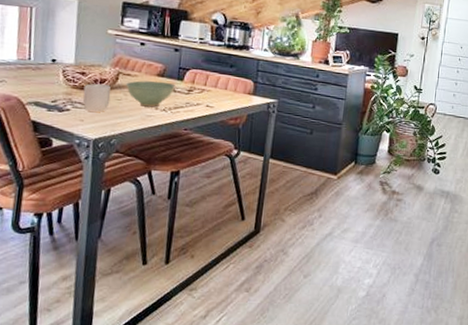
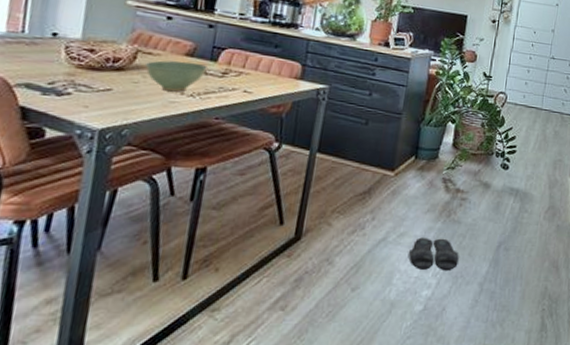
cup: present [83,84,112,113] -> none [89,63,127,98]
slippers: none [352,233,397,262] -> present [409,237,459,270]

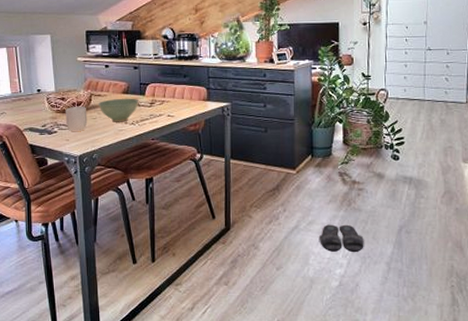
cup: none [89,63,127,98] -> present [65,107,88,132]

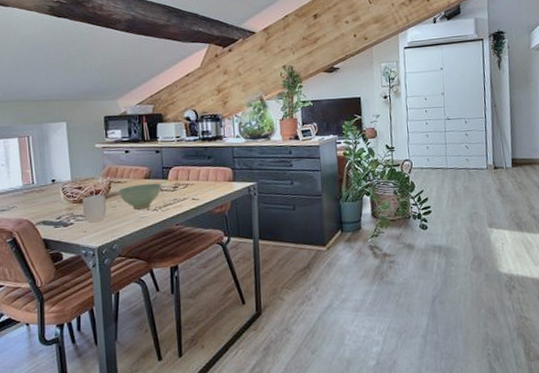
slippers: present [319,224,364,252] -> none [354,299,399,329]

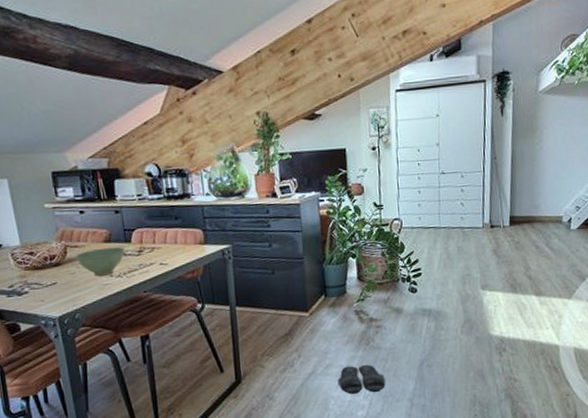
cup: present [82,195,107,223] -> none [35,261,65,291]
slippers: none [354,299,399,329] -> present [338,364,385,394]

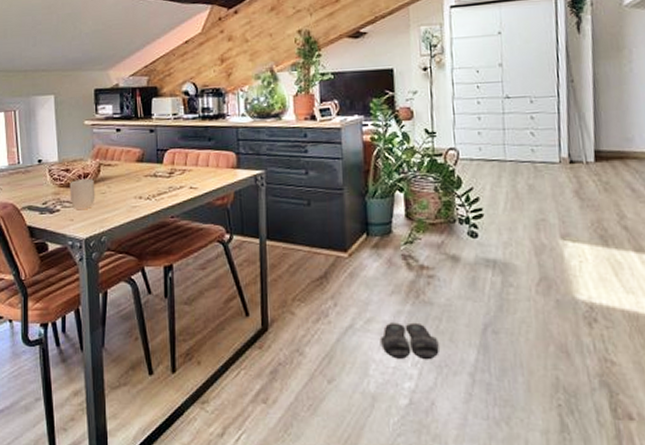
cup: none [35,261,65,291] -> present [69,179,96,210]
bowl: present [76,247,125,276] -> none [108,167,156,197]

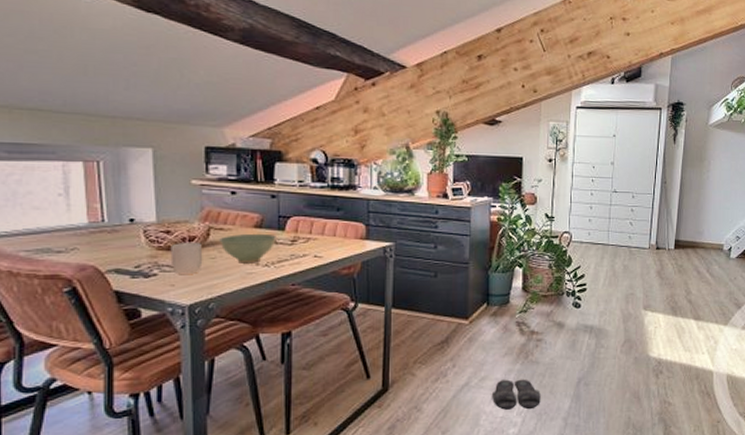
bowl: none [108,167,156,197] -> present [219,233,276,263]

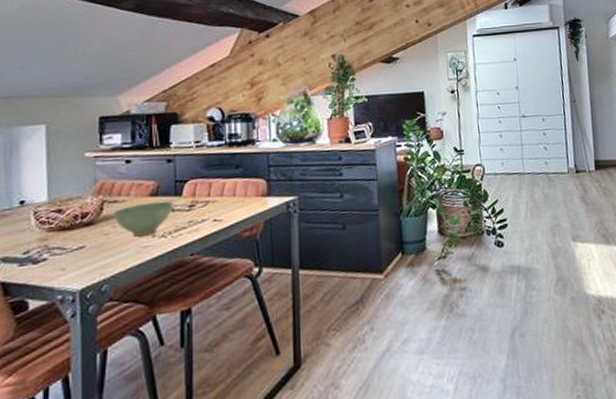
cup: present [170,243,203,275] -> none [61,219,96,257]
slippers: present [492,379,541,410] -> none [418,336,473,376]

